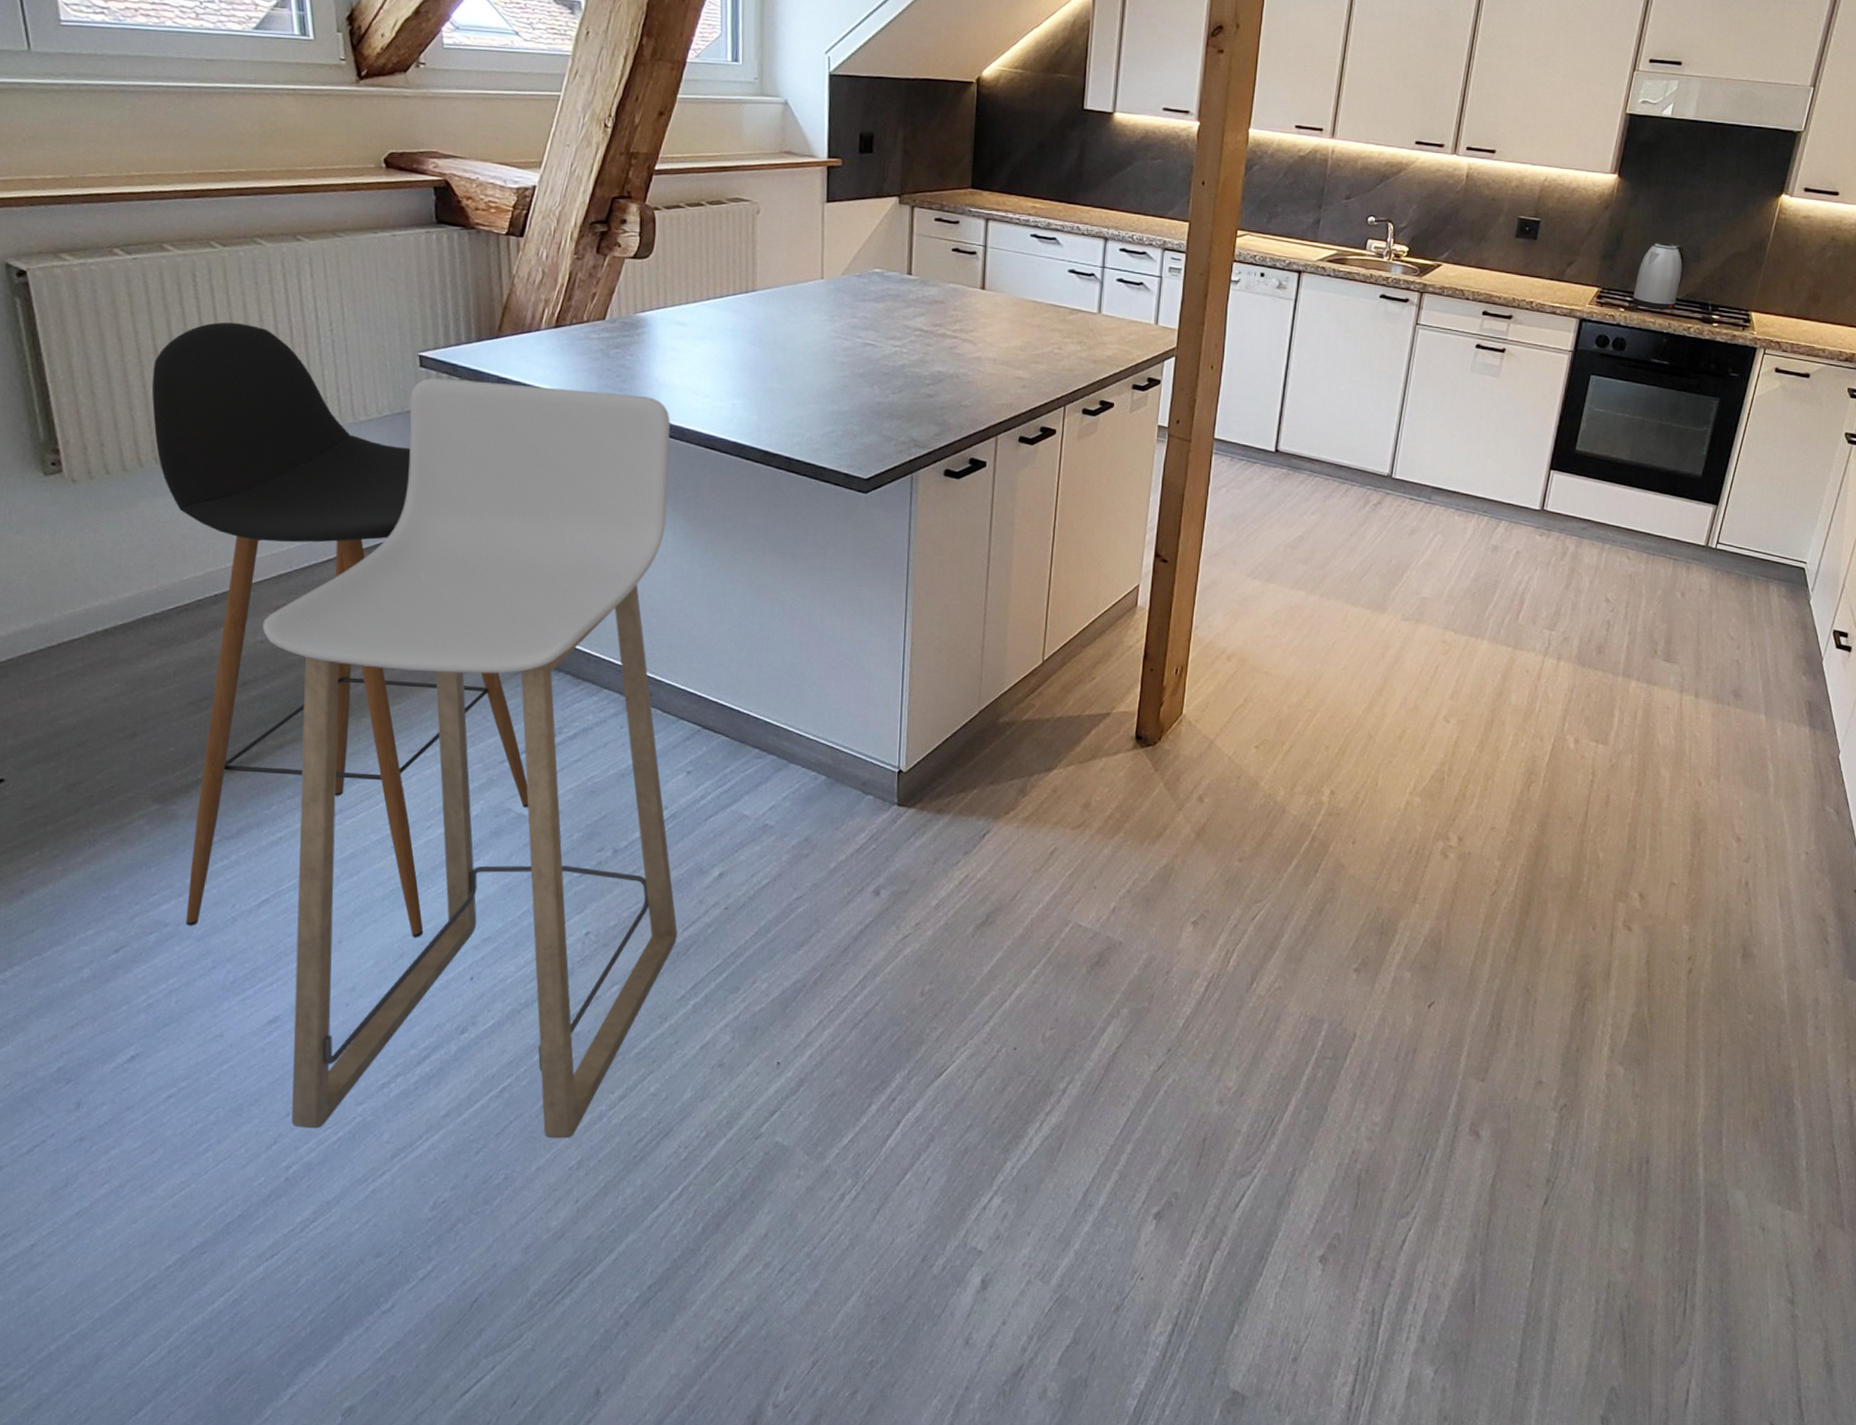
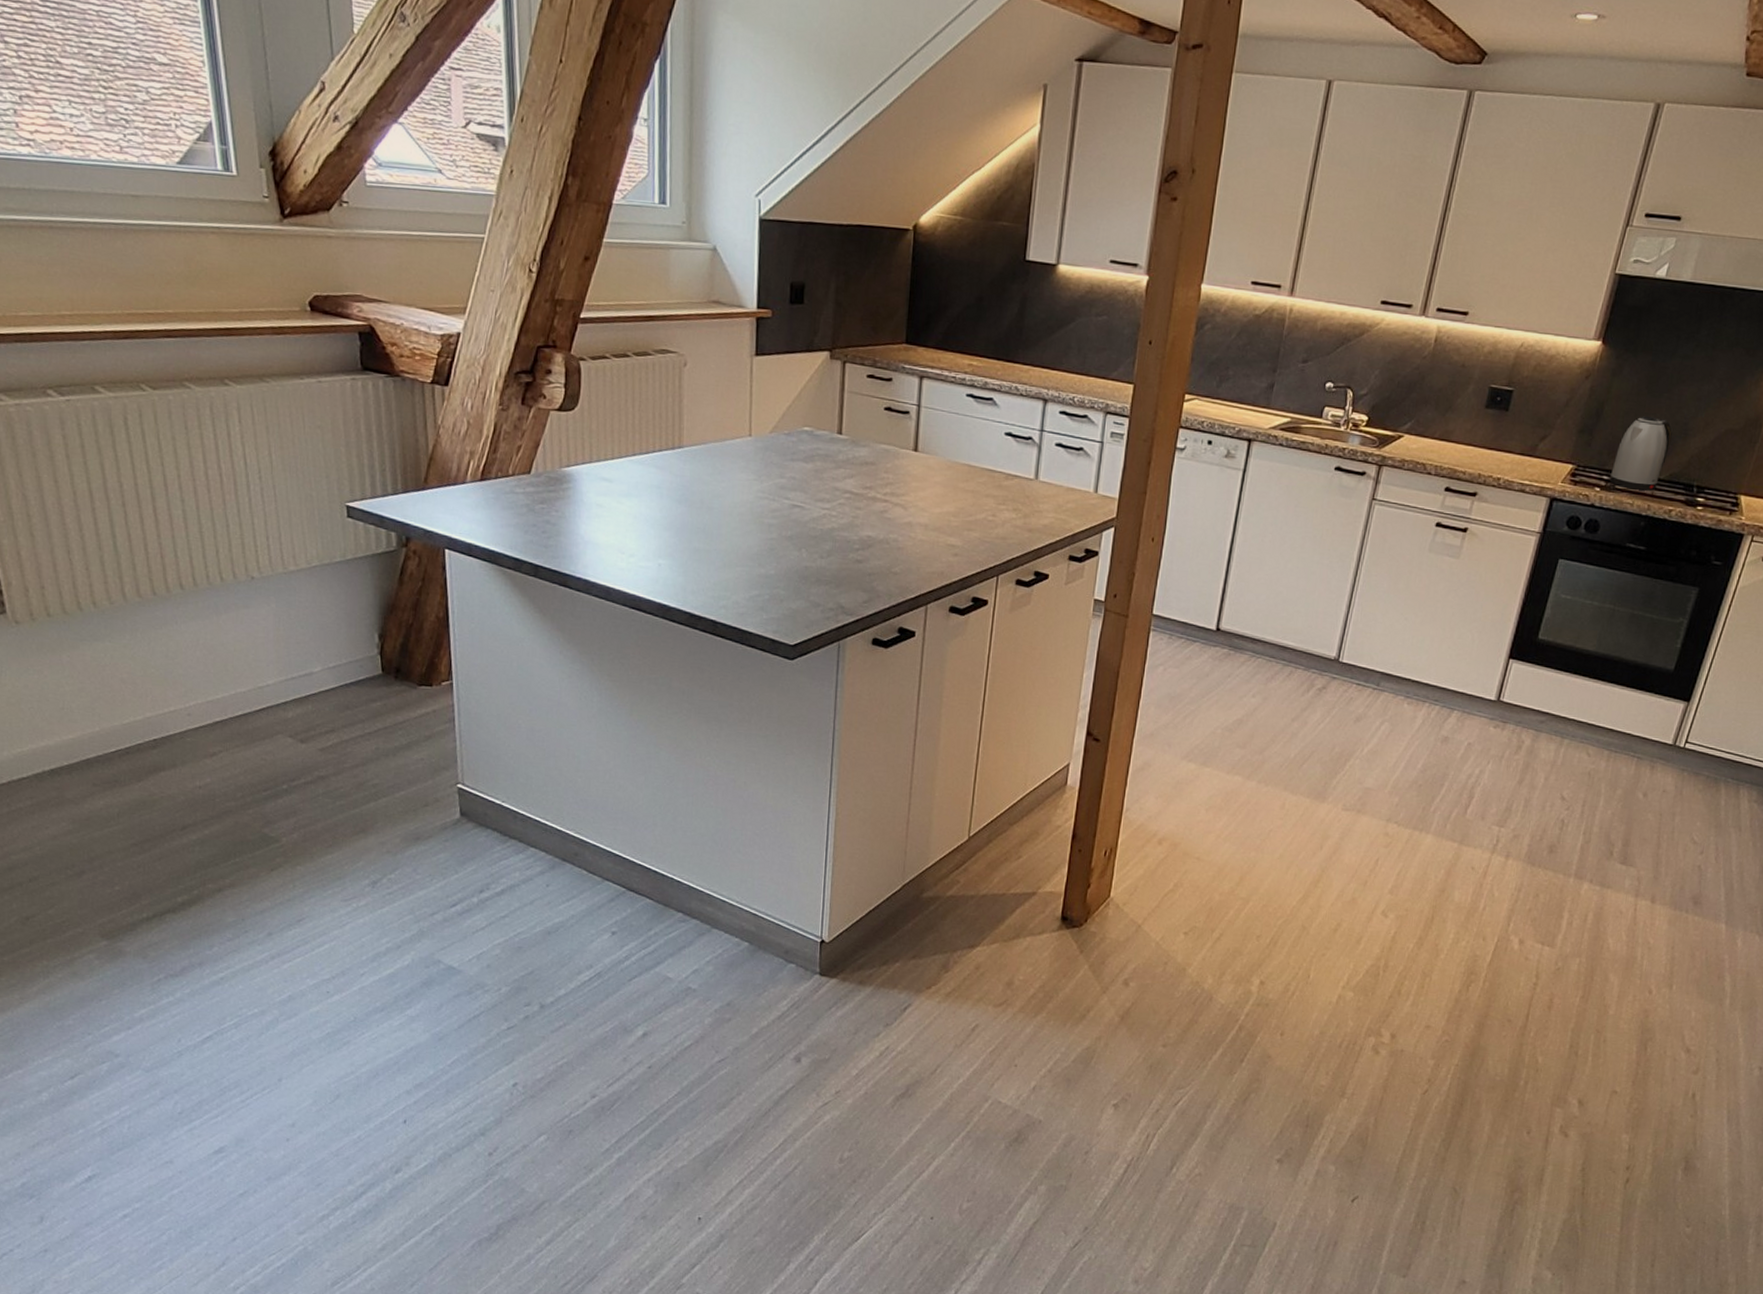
bar stool: present [151,322,529,938] -> none [88,466,458,1080]
bar stool: present [263,377,677,1138] -> none [200,529,602,1277]

